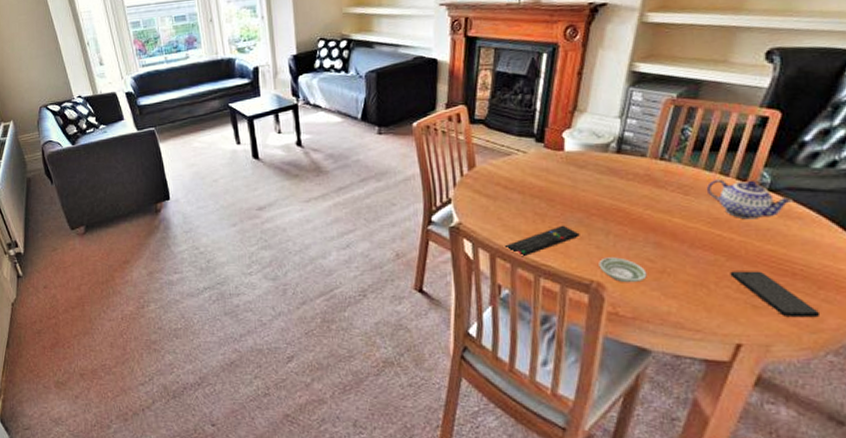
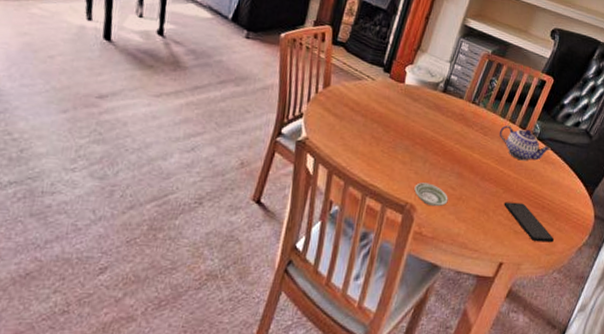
remote control: present [505,225,580,257] -> none [342,150,404,176]

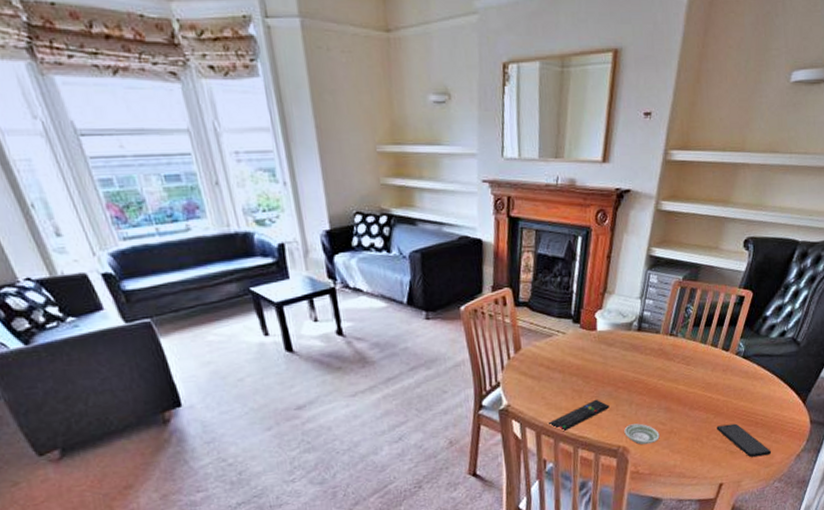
remote control: none [342,150,404,176] -> present [549,399,610,432]
teapot: present [500,125,551,161] -> none [703,349,758,383]

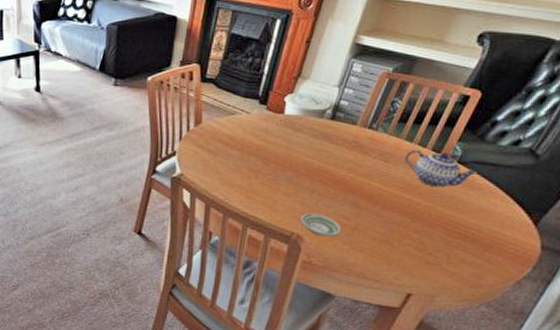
remote control: present [549,399,610,432] -> none [220,182,288,209]
teapot: none [703,349,758,383] -> present [405,150,477,188]
smartphone: present [716,423,771,458] -> none [412,231,481,275]

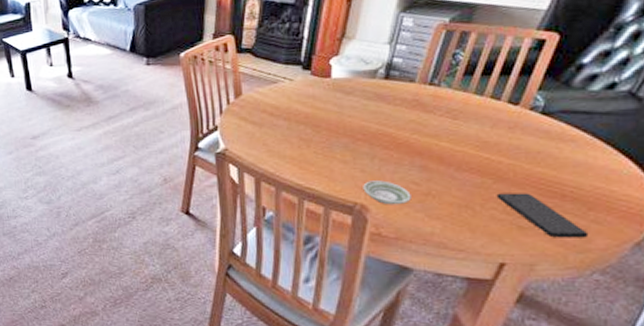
teapot: present [405,150,477,188] -> none [477,103,566,143]
smartphone: none [412,231,481,275] -> present [496,193,587,238]

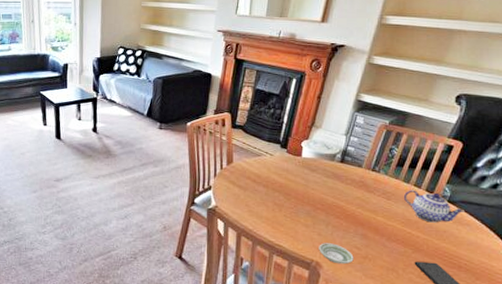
teapot: none [477,103,566,143] -> present [404,190,464,223]

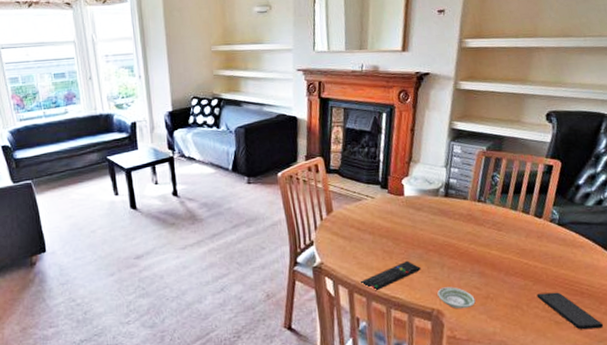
remote control: none [249,214,307,238] -> present [361,260,421,291]
teapot: present [404,190,464,223] -> none [514,216,576,250]

